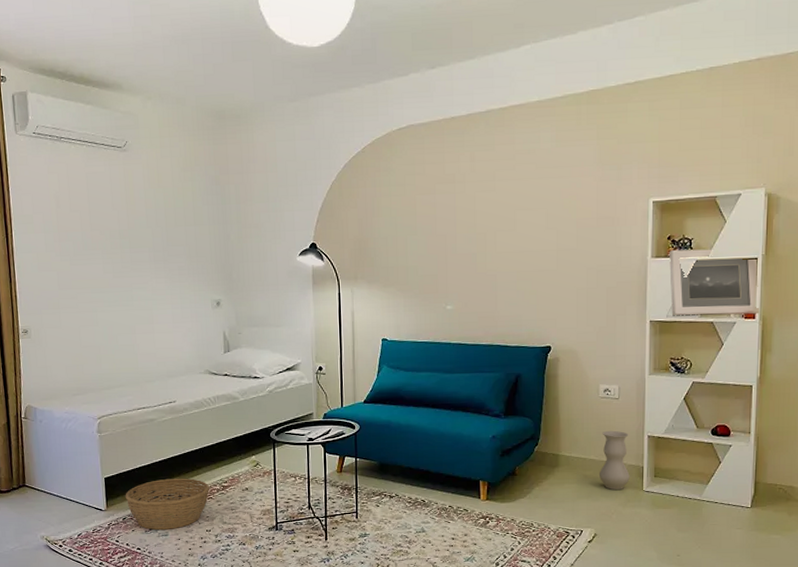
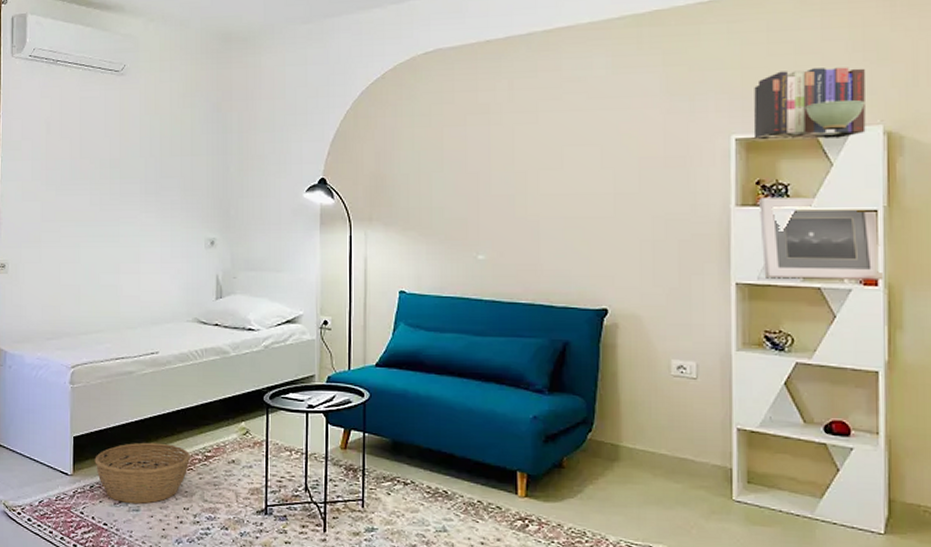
vase: present [598,430,630,491] -> none [672,418,714,498]
books: none [667,139,755,202] -> present [753,67,866,140]
bowl: none [707,167,753,194] -> present [805,99,865,131]

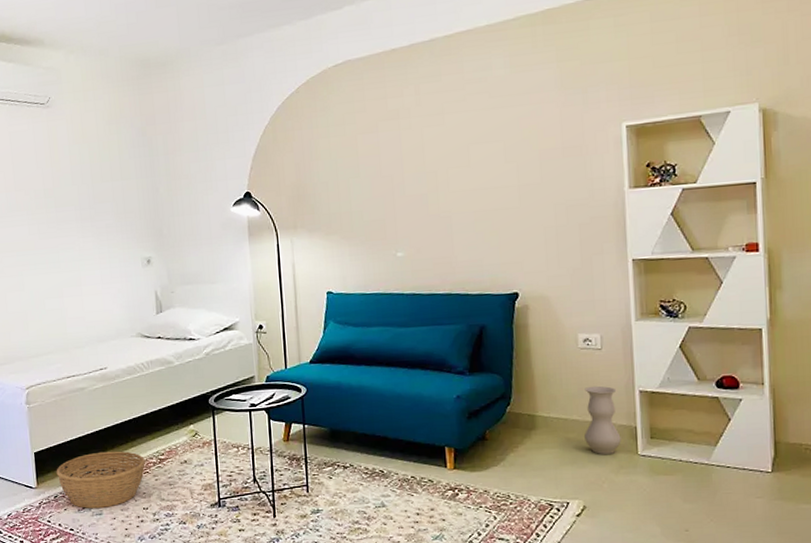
vase: none [672,418,714,498] -> present [583,385,621,455]
books: present [753,67,866,140] -> none [641,51,743,125]
picture frame: present [758,197,884,281] -> none [649,174,764,253]
bowl: present [805,99,865,131] -> none [688,81,742,112]

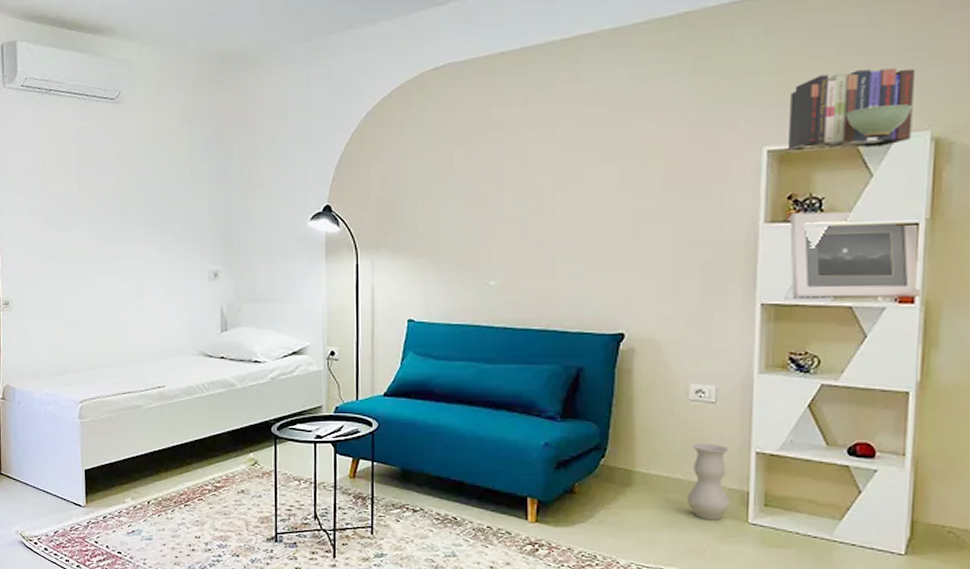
basket: present [56,451,146,508] -> none [106,474,201,533]
books: none [641,51,743,125] -> present [787,68,916,151]
picture frame: none [649,174,764,253] -> present [789,211,922,299]
bowl: none [688,81,742,112] -> present [845,104,913,139]

